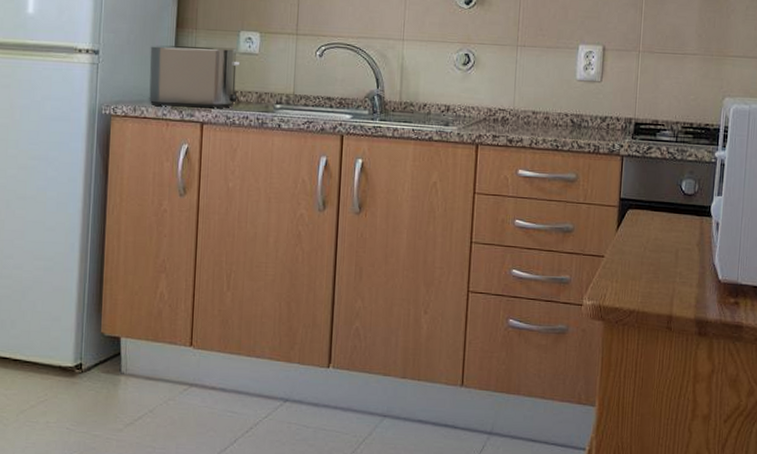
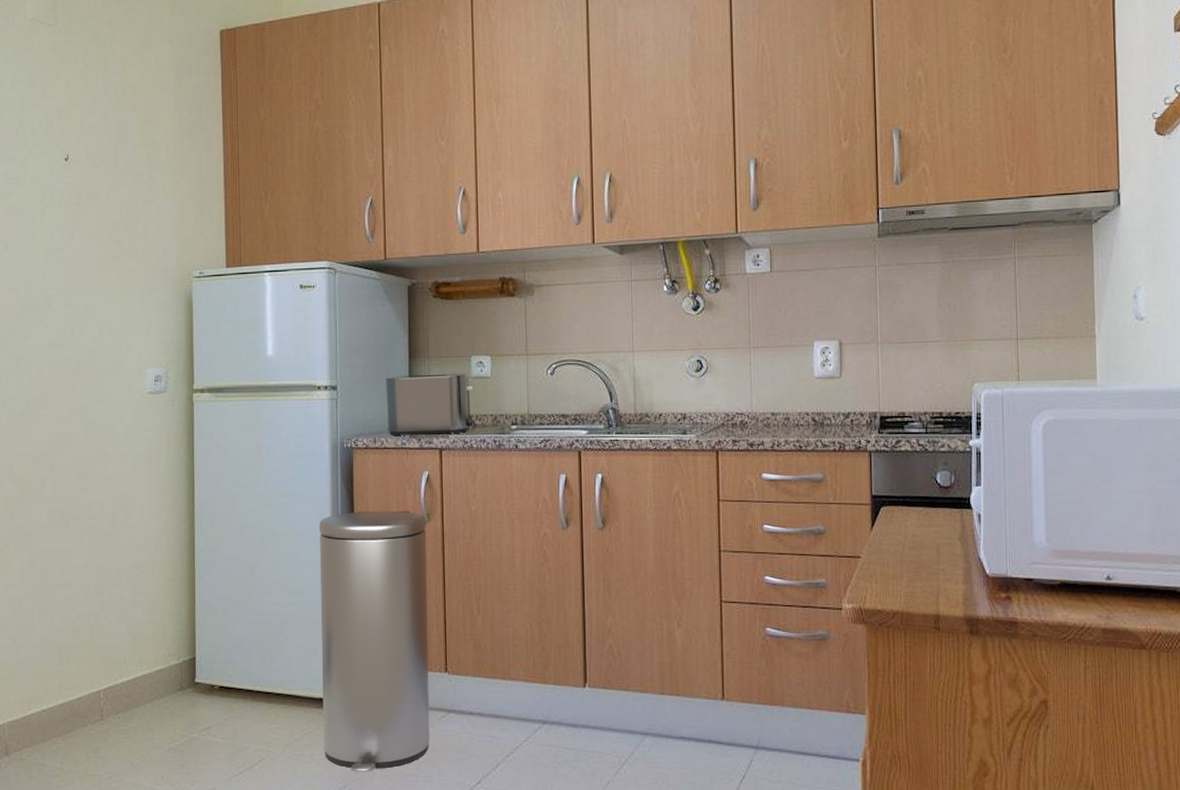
pedal bin: none [59,180,182,443] -> present [318,510,430,773]

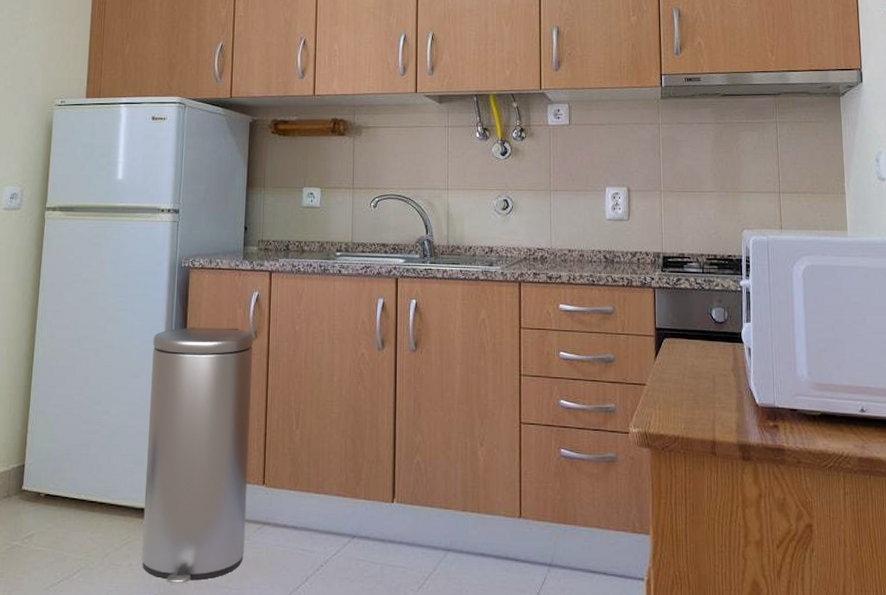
toaster: present [385,373,474,437] -> none [223,202,304,258]

